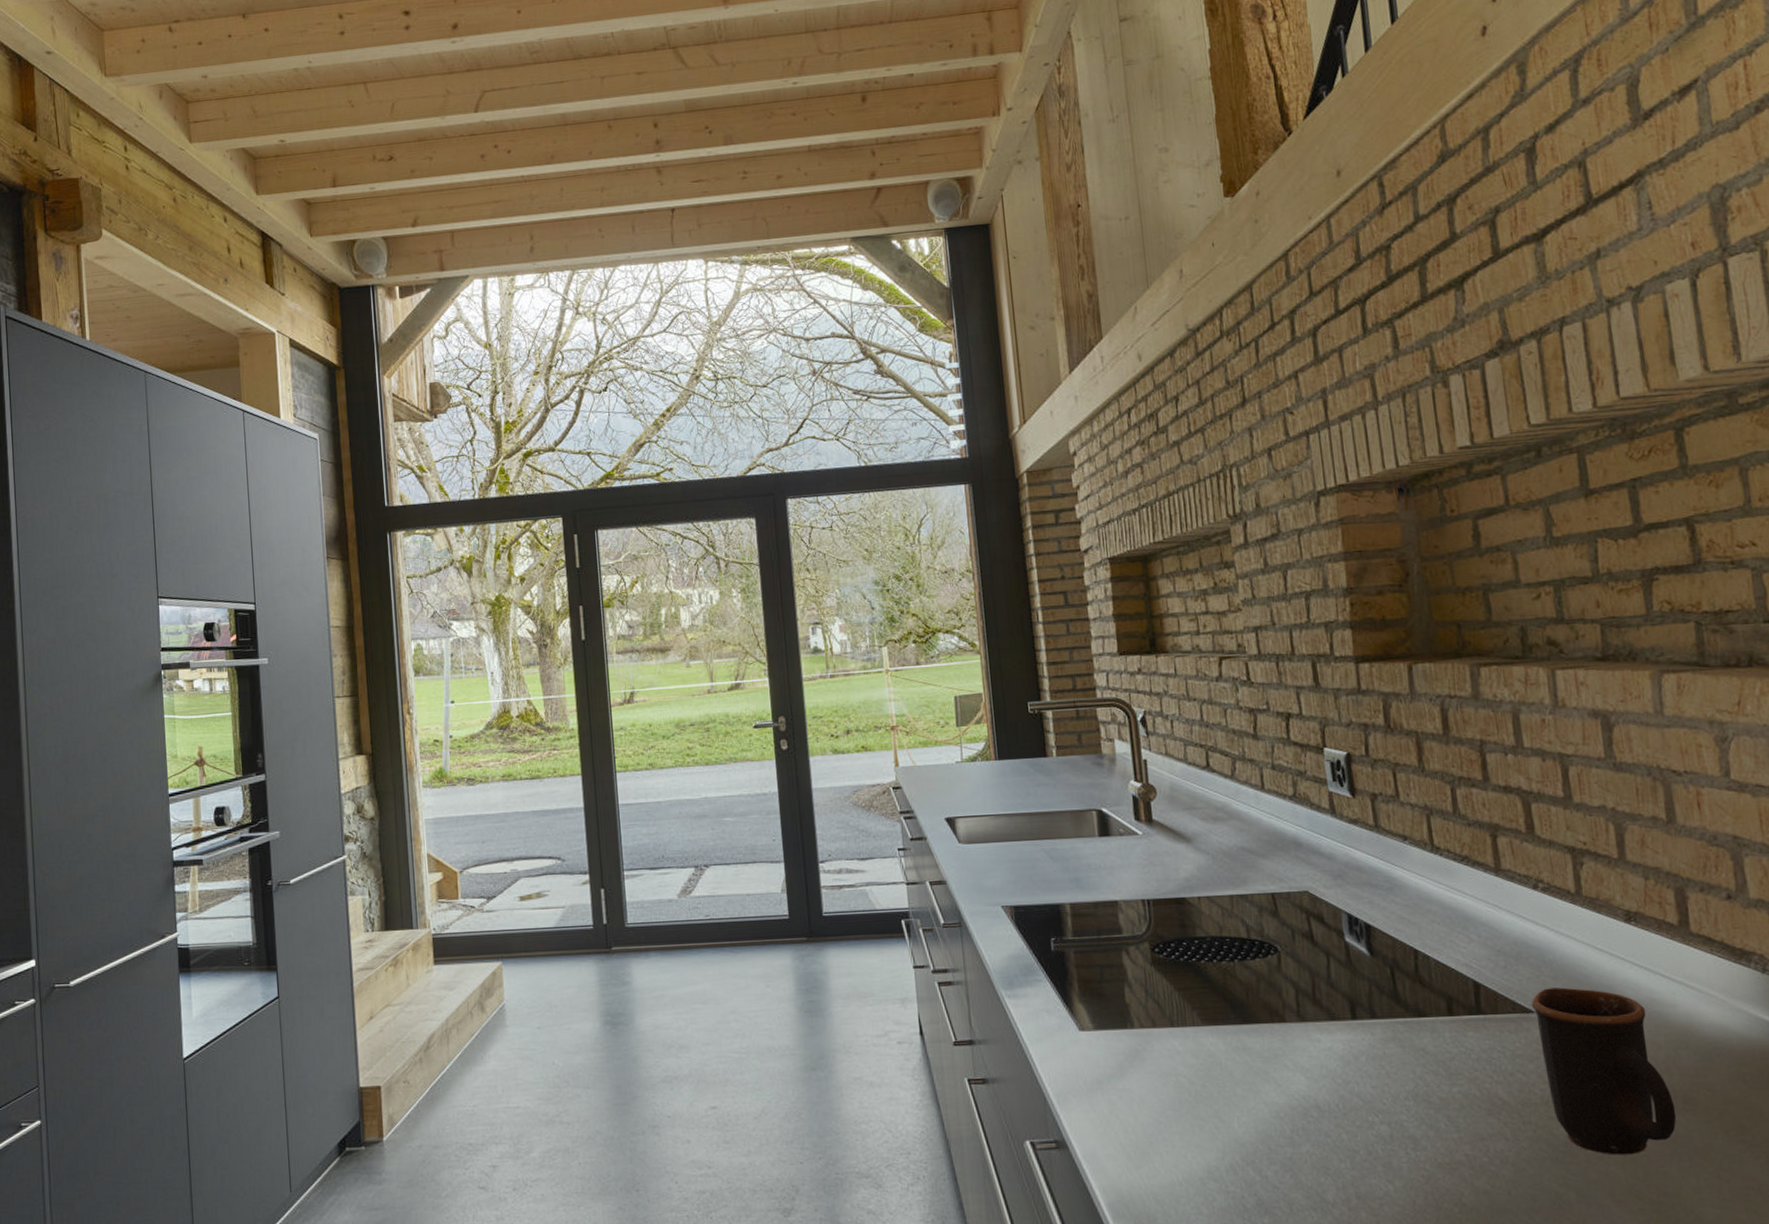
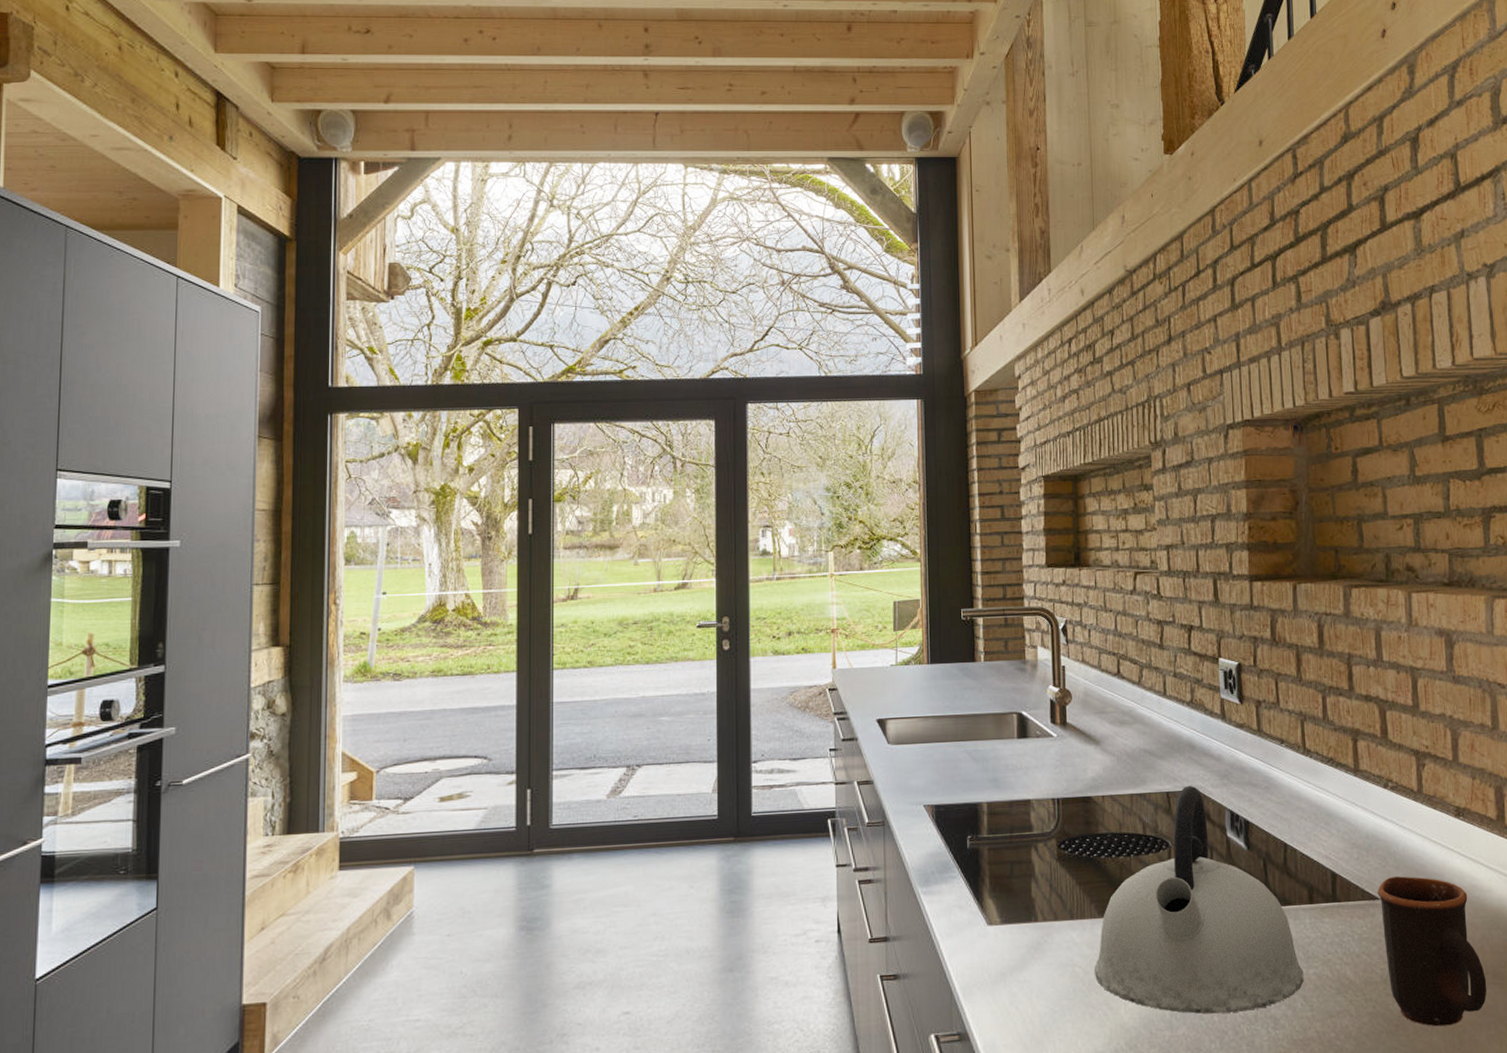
kettle: none [1201,886,1447,1131] -> present [1095,785,1304,1014]

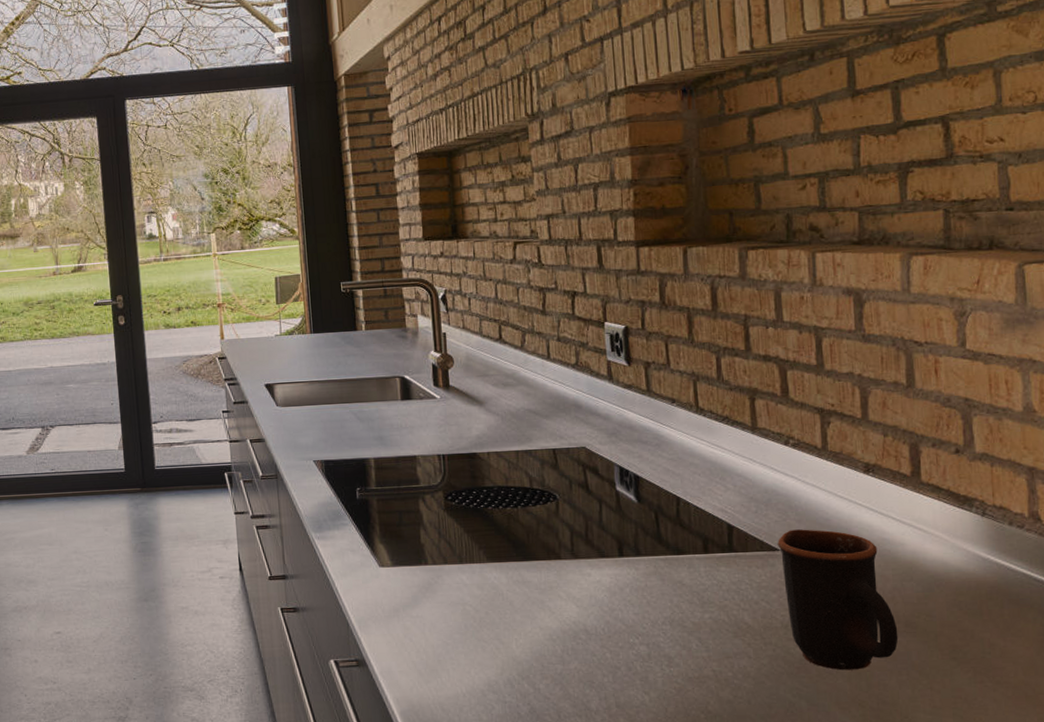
kettle: present [1095,785,1304,1014] -> none [485,442,699,651]

